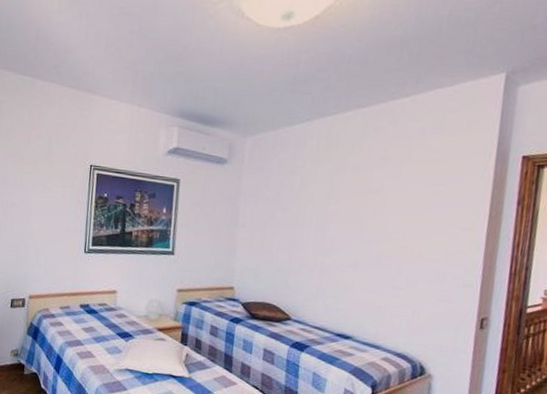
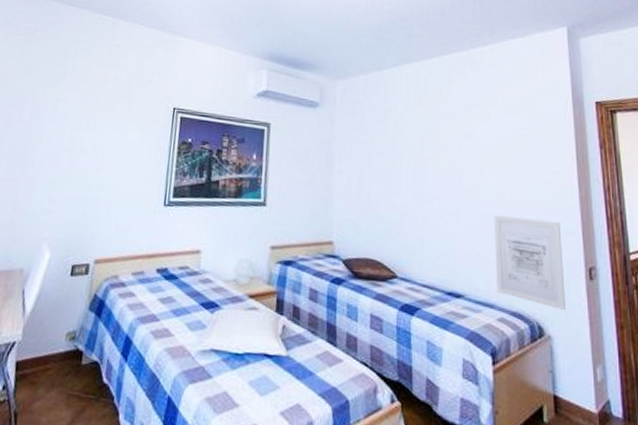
wall art: none [384,268,459,354] -> present [493,215,565,310]

